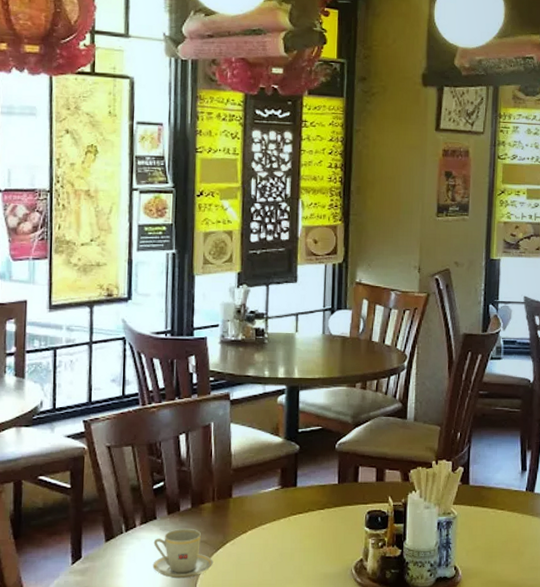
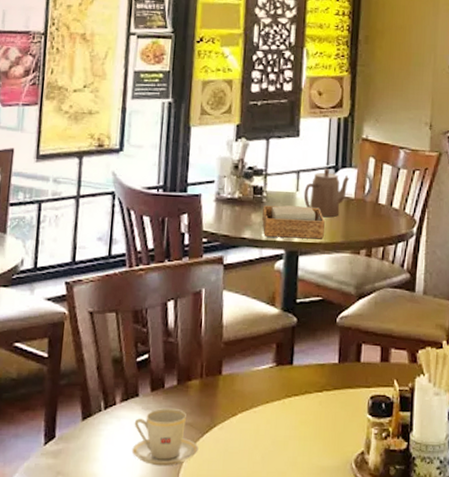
napkin holder: none [265,345,323,375] -> present [262,205,325,239]
teapot: none [302,311,345,355] -> present [303,168,350,218]

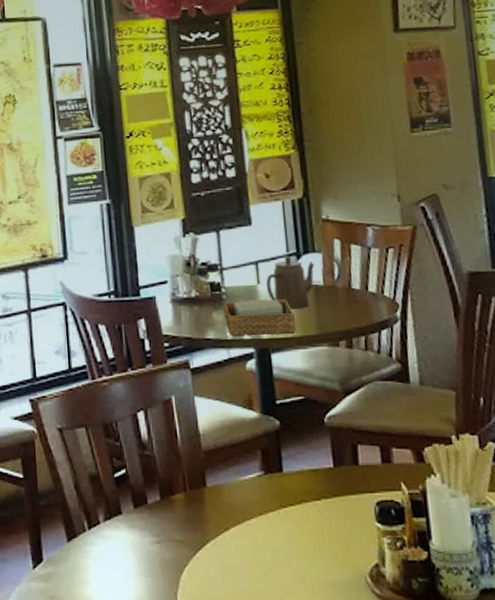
teacup: present [131,407,199,466] -> none [121,524,194,587]

